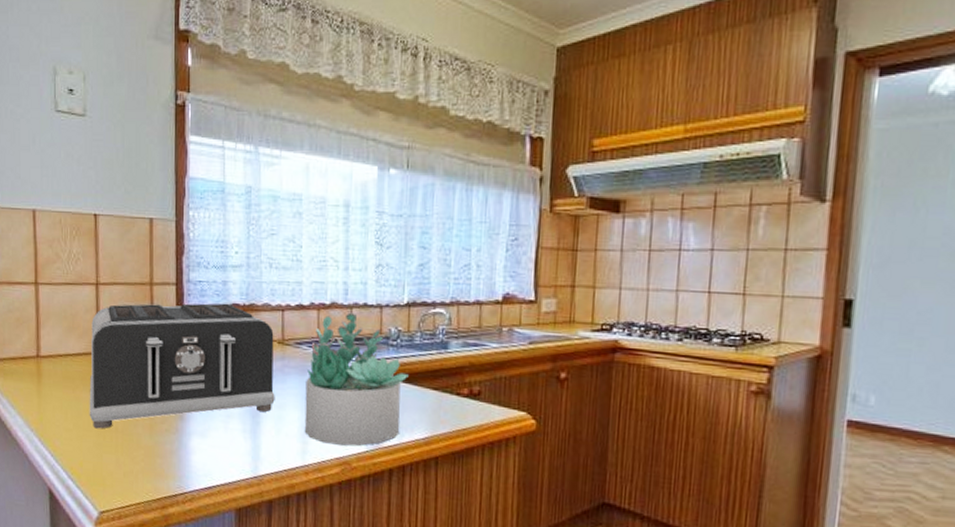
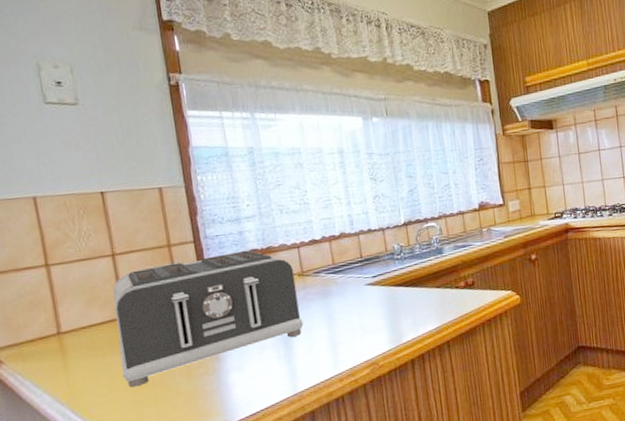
succulent plant: present [304,312,409,446] -> none [328,238,415,352]

